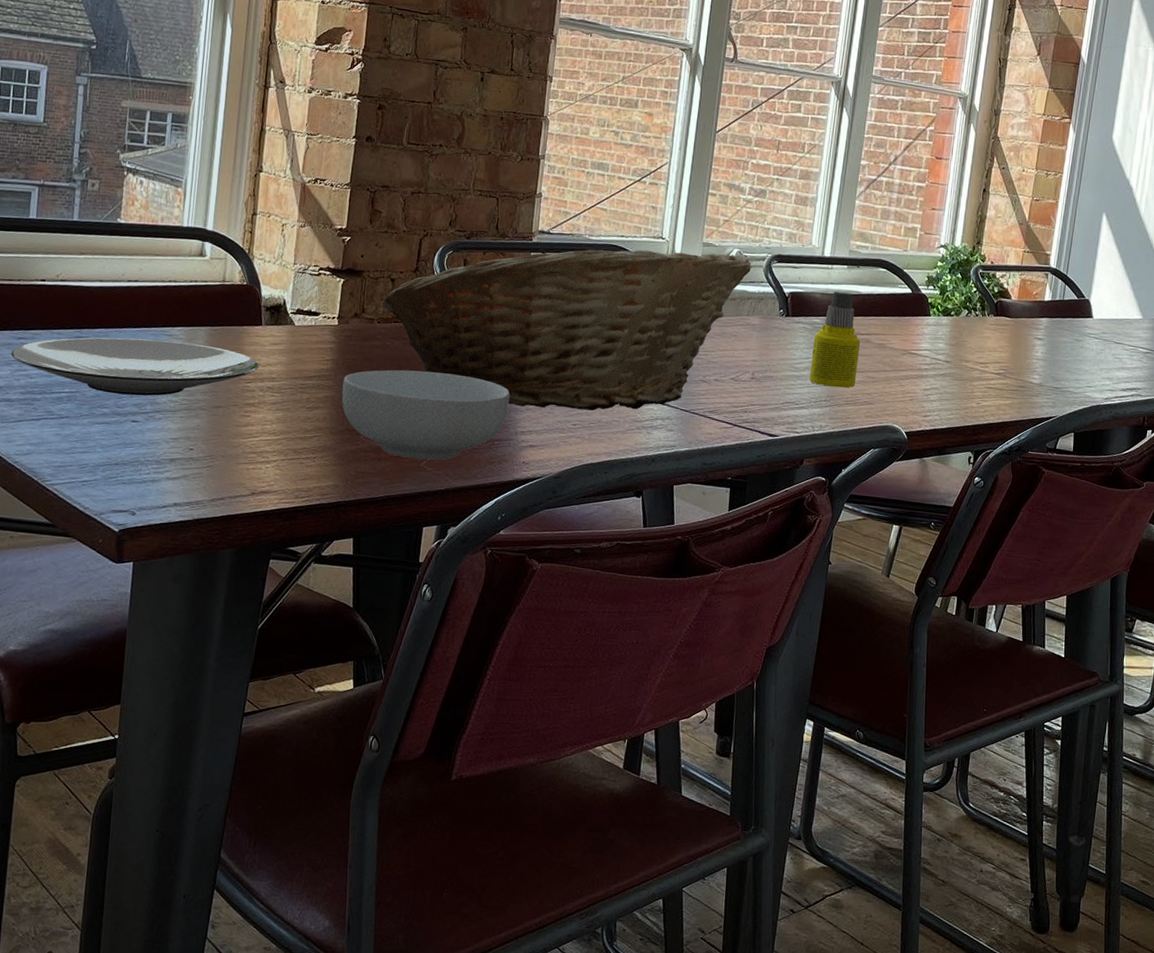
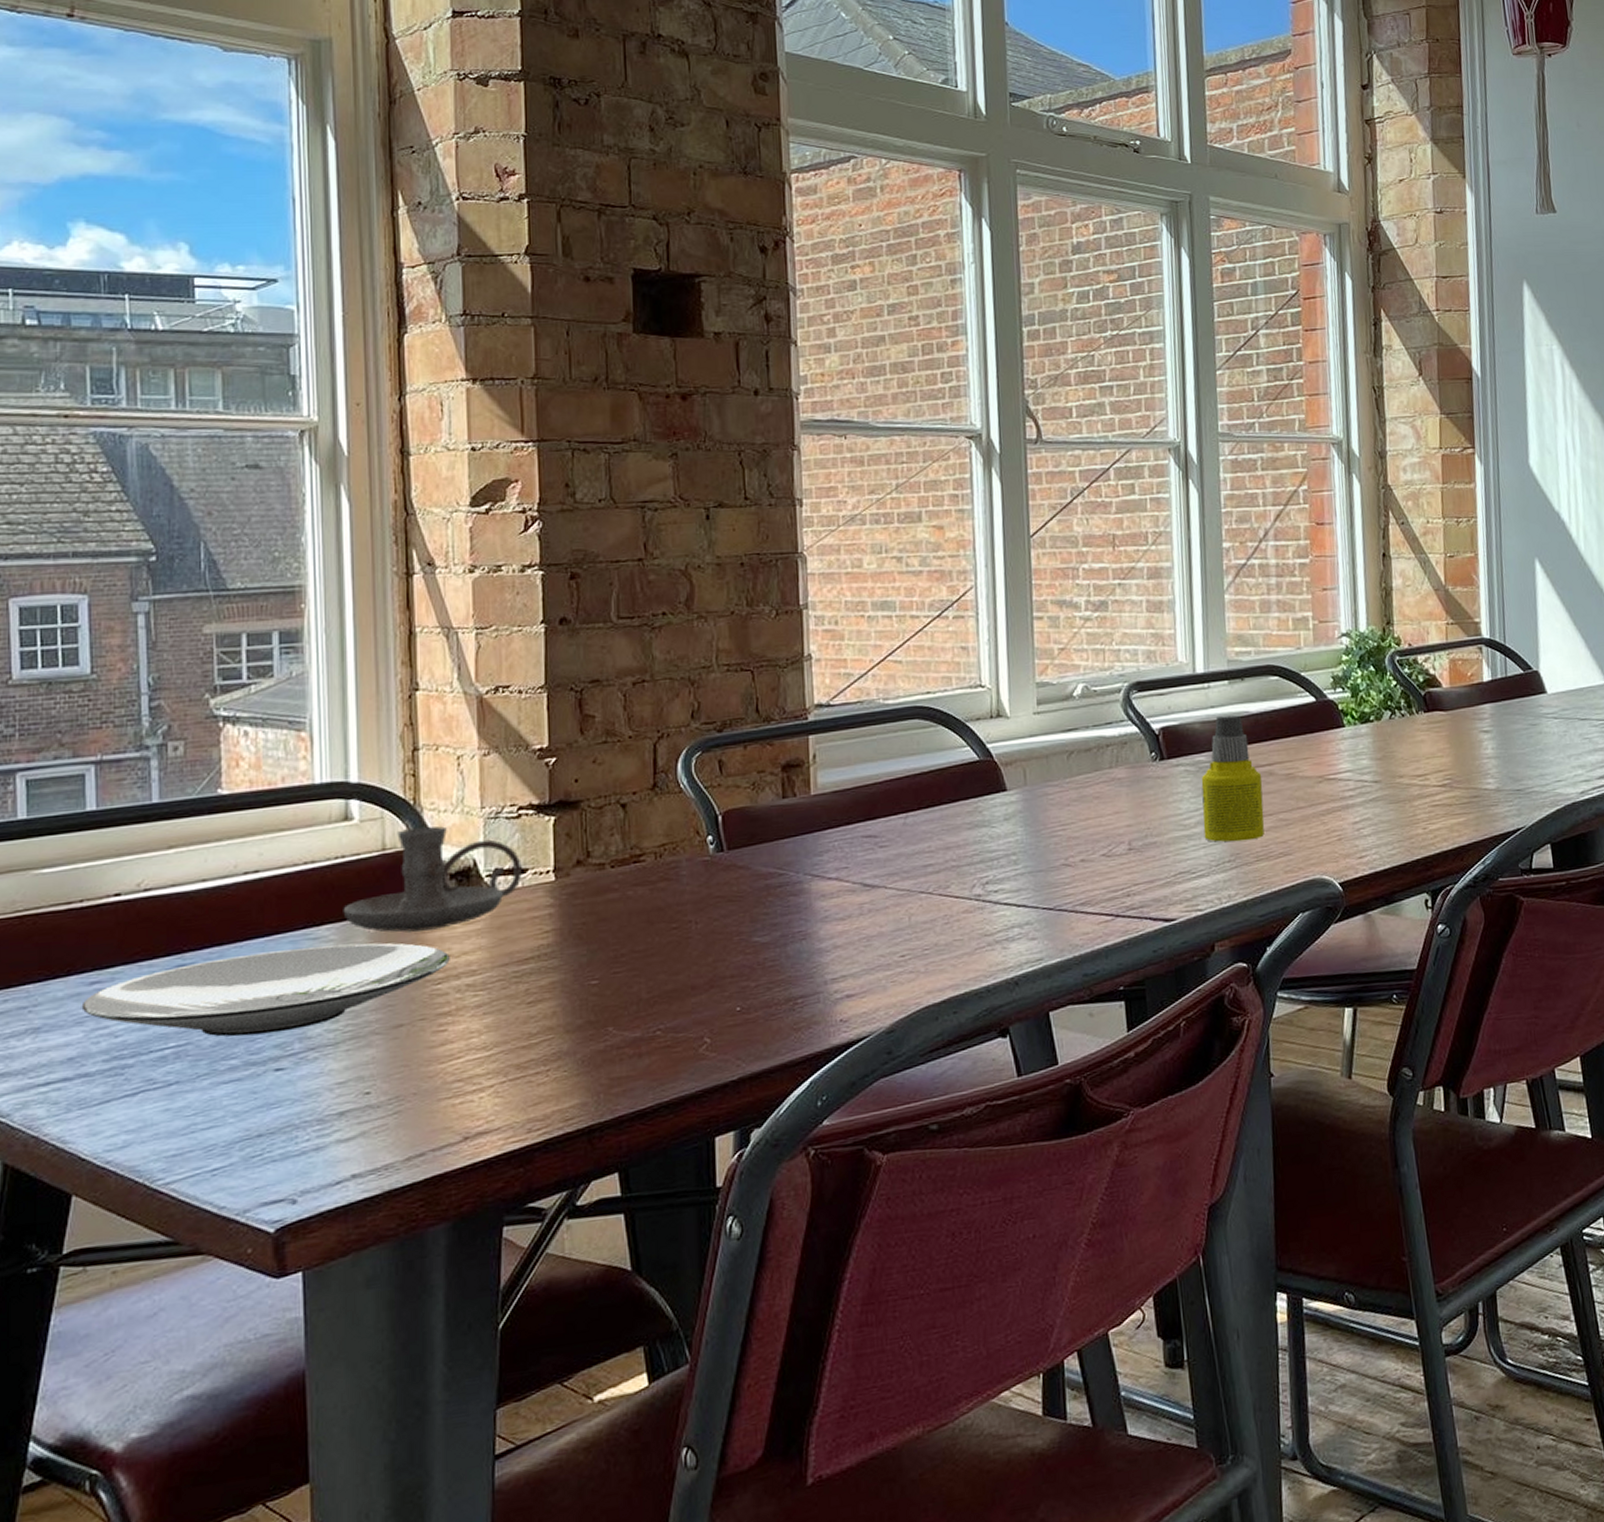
candle holder: none [191,269,317,345] -> present [343,826,522,933]
cereal bowl: present [341,370,510,460] -> none [573,917,810,1046]
fruit basket: present [382,248,752,411] -> none [613,691,1106,946]

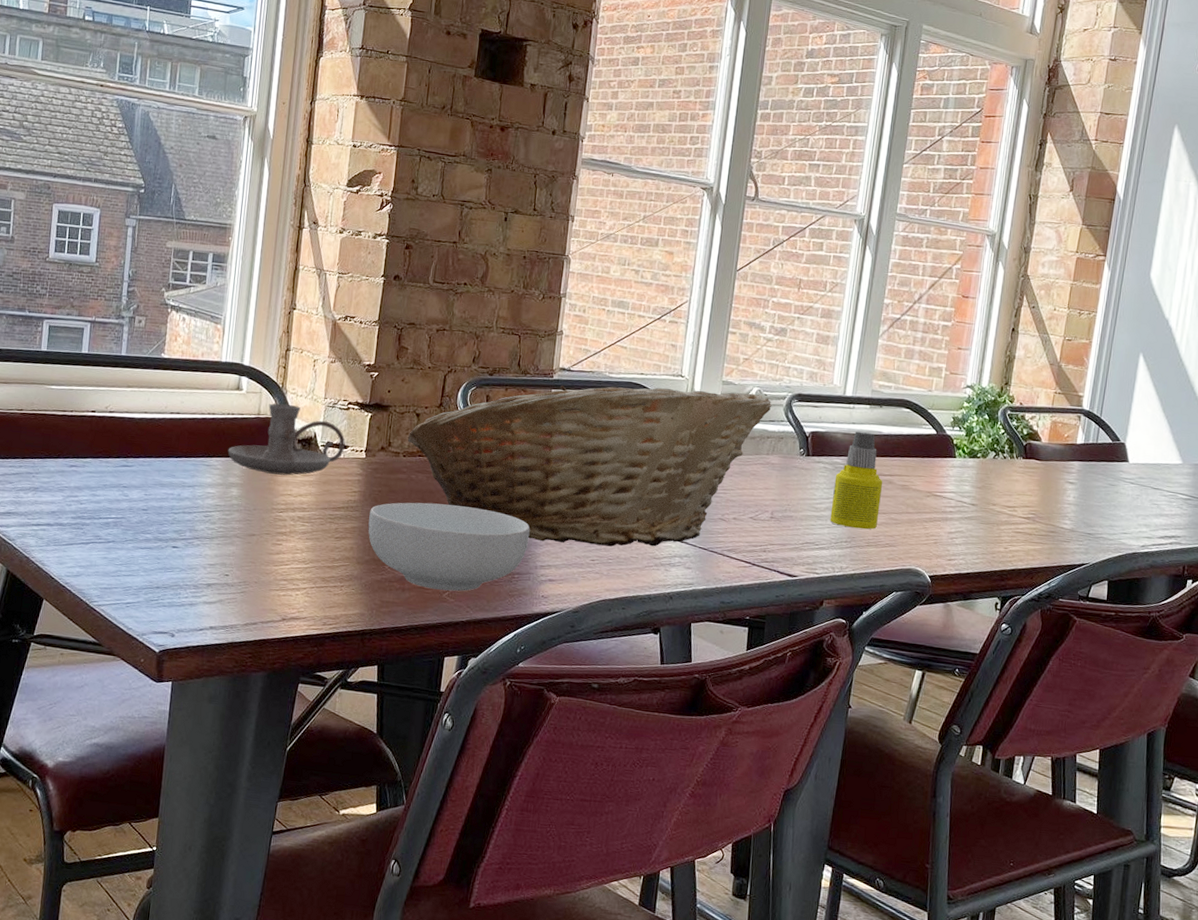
plate: present [81,943,450,1037] -> none [63,466,291,523]
cereal bowl: none [573,917,810,1046] -> present [368,502,530,592]
fruit basket: none [613,691,1106,946] -> present [407,384,772,547]

